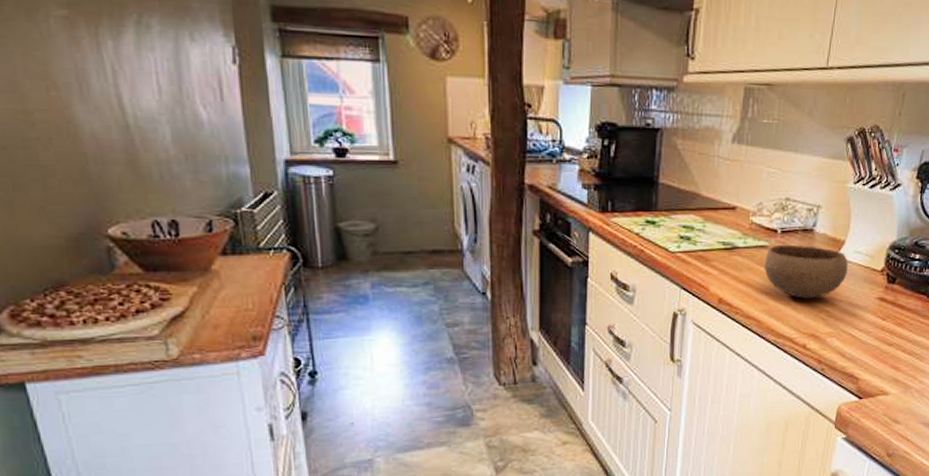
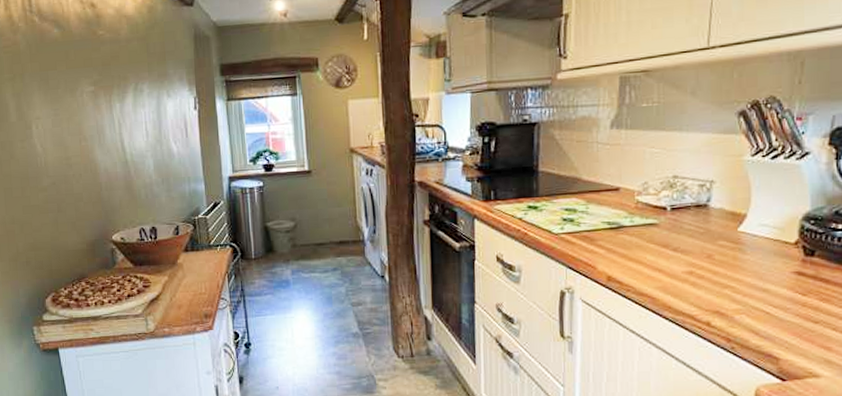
bowl: present [764,244,848,299] -> none [655,221,753,275]

